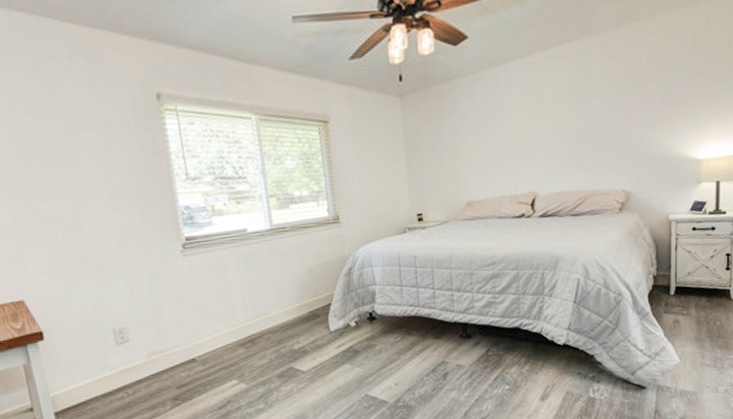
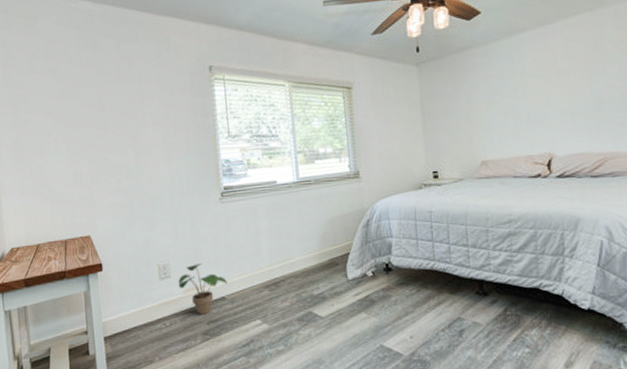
potted plant: none [138,324,198,380] -> present [178,263,228,315]

